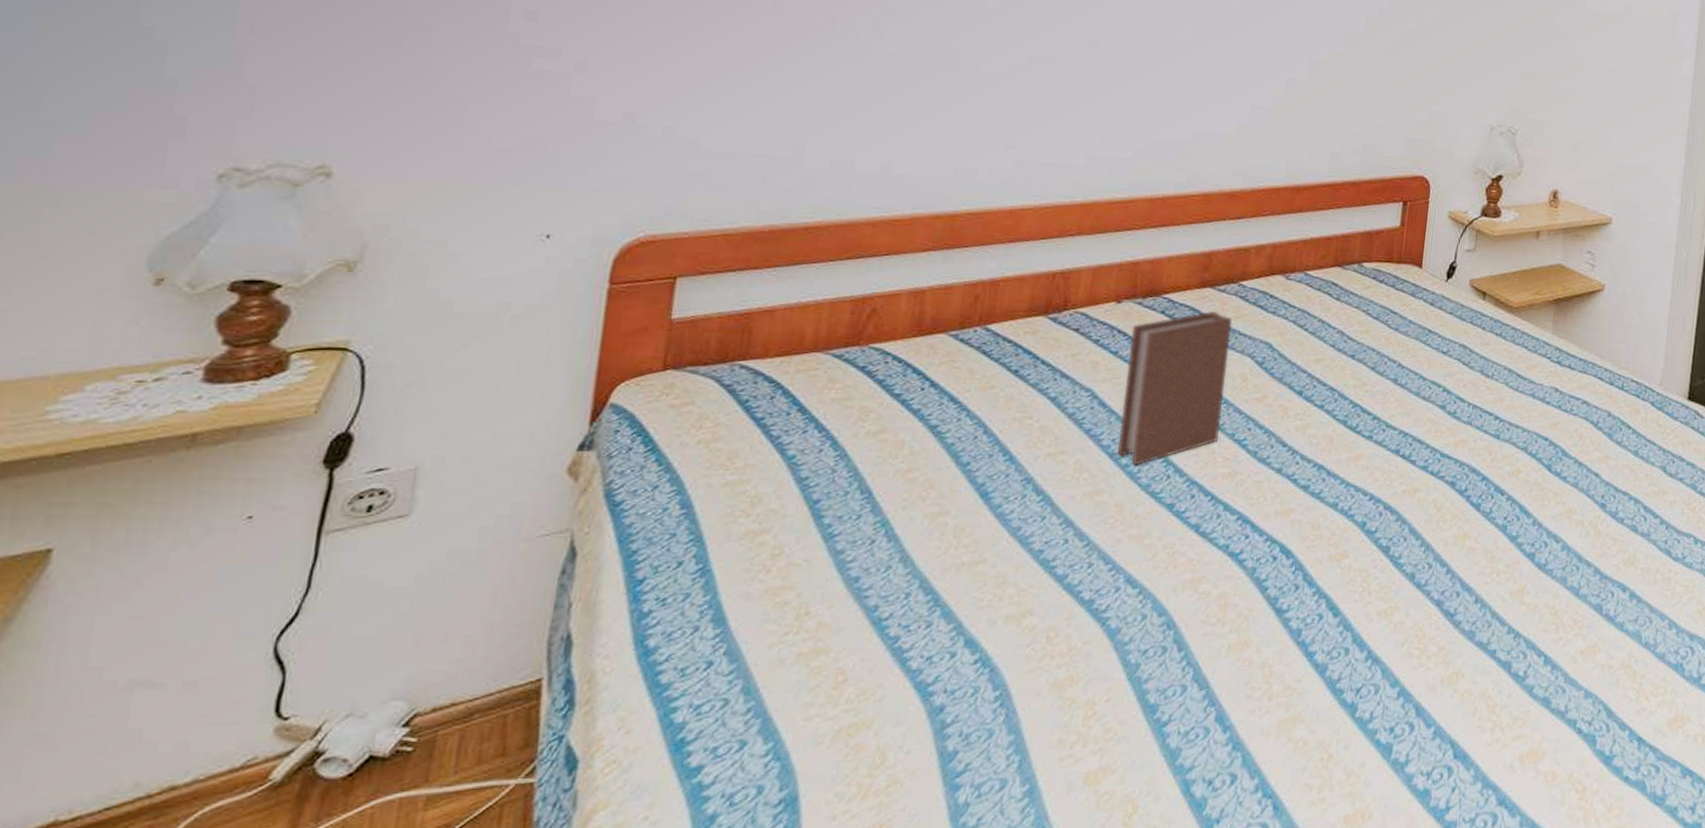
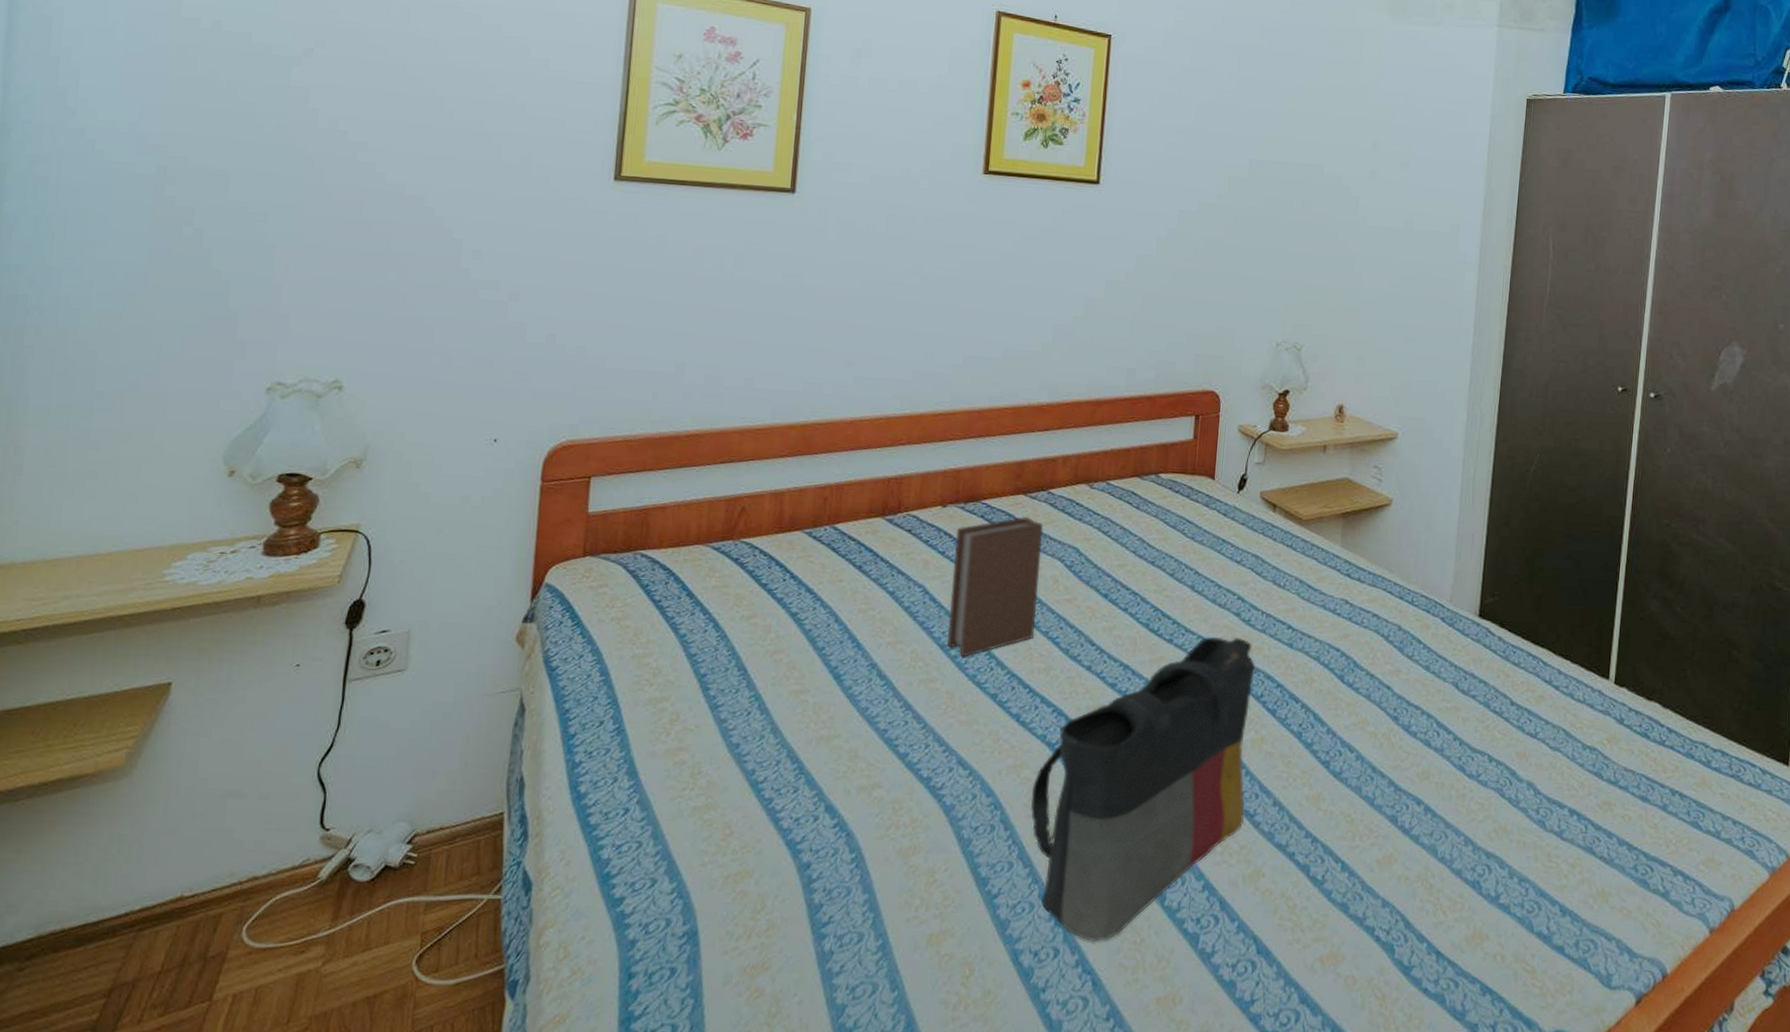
tote bag: none [1208,431,1460,764] -> present [1030,636,1256,943]

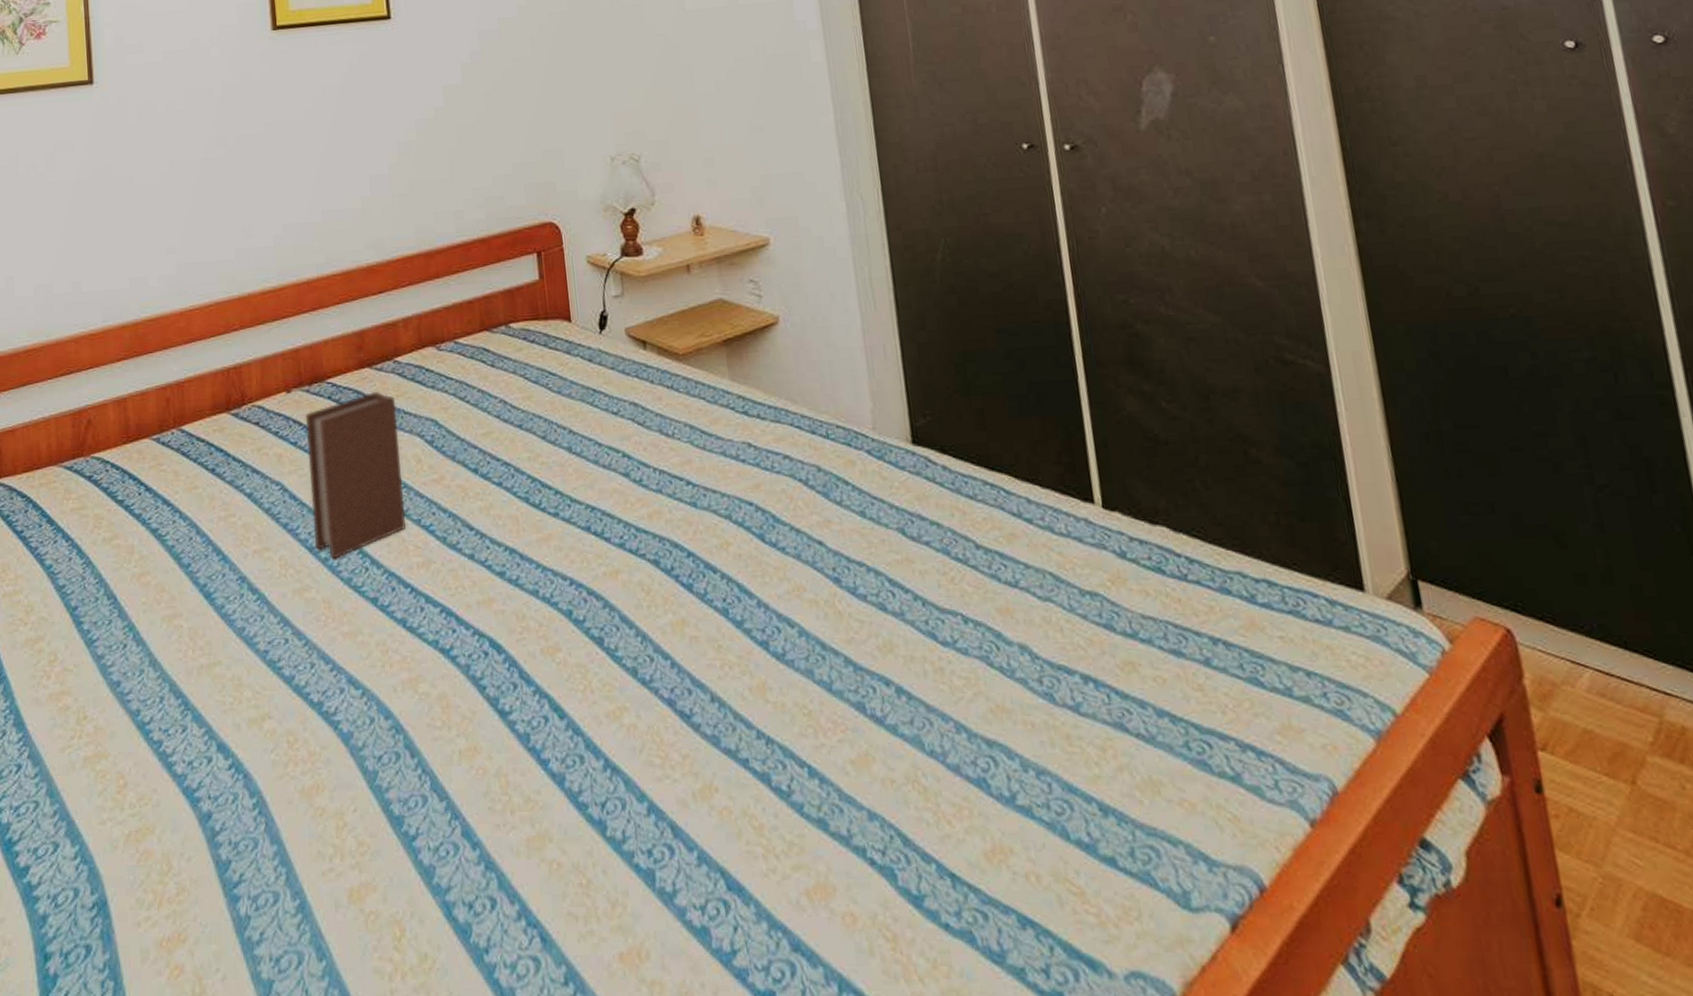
tote bag: present [1030,636,1256,943] -> none [433,502,680,888]

